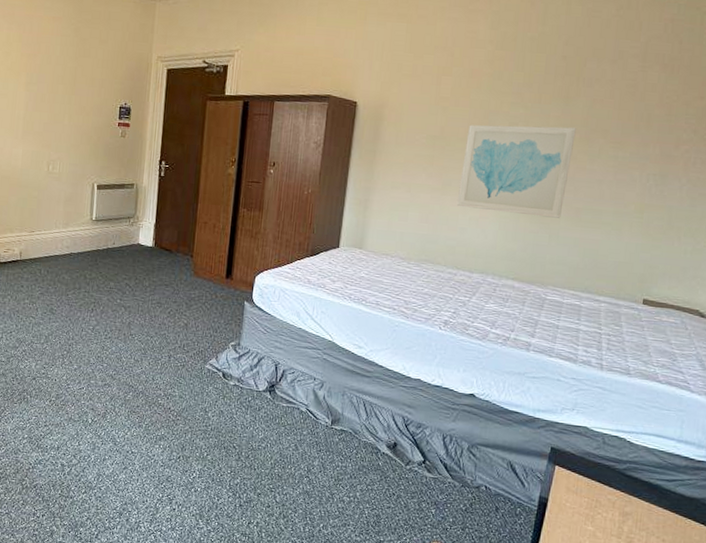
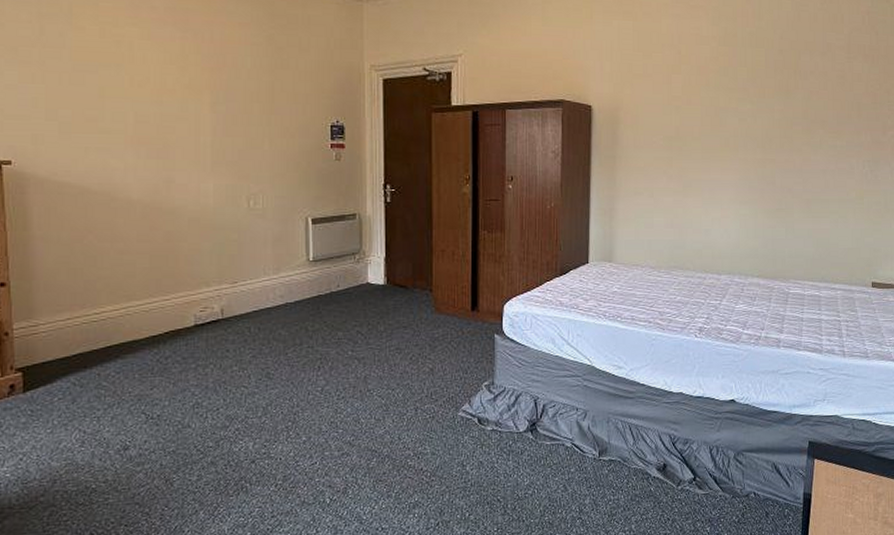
wall art: present [456,125,576,218] -> none [698,119,798,211]

